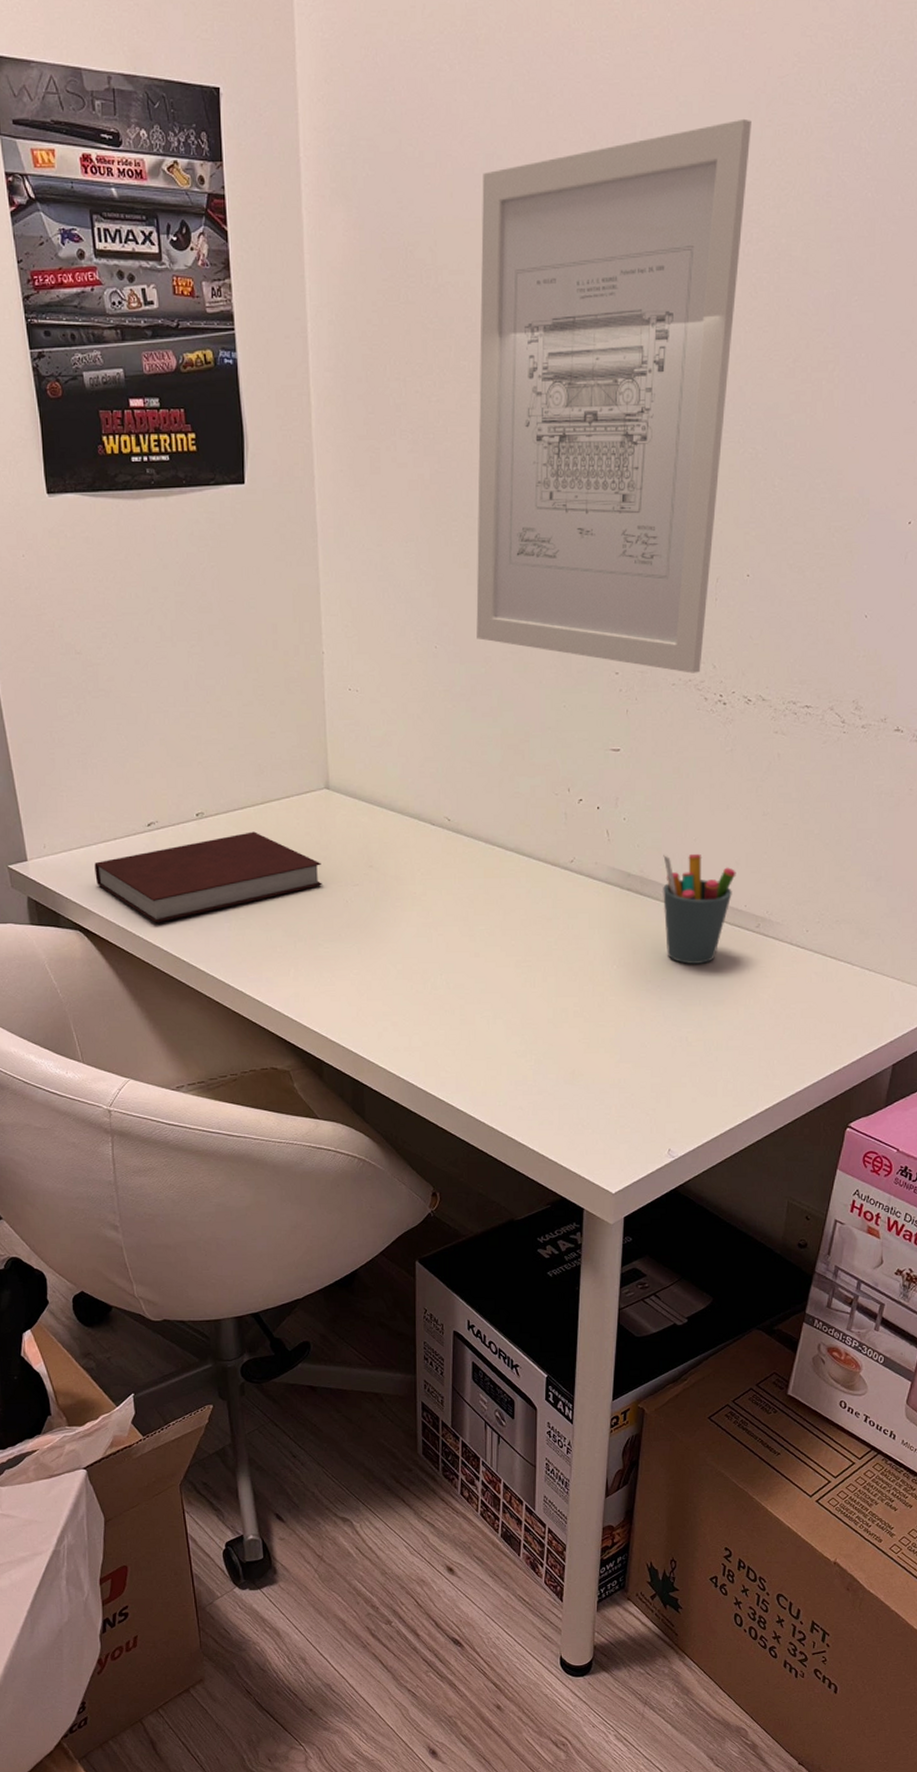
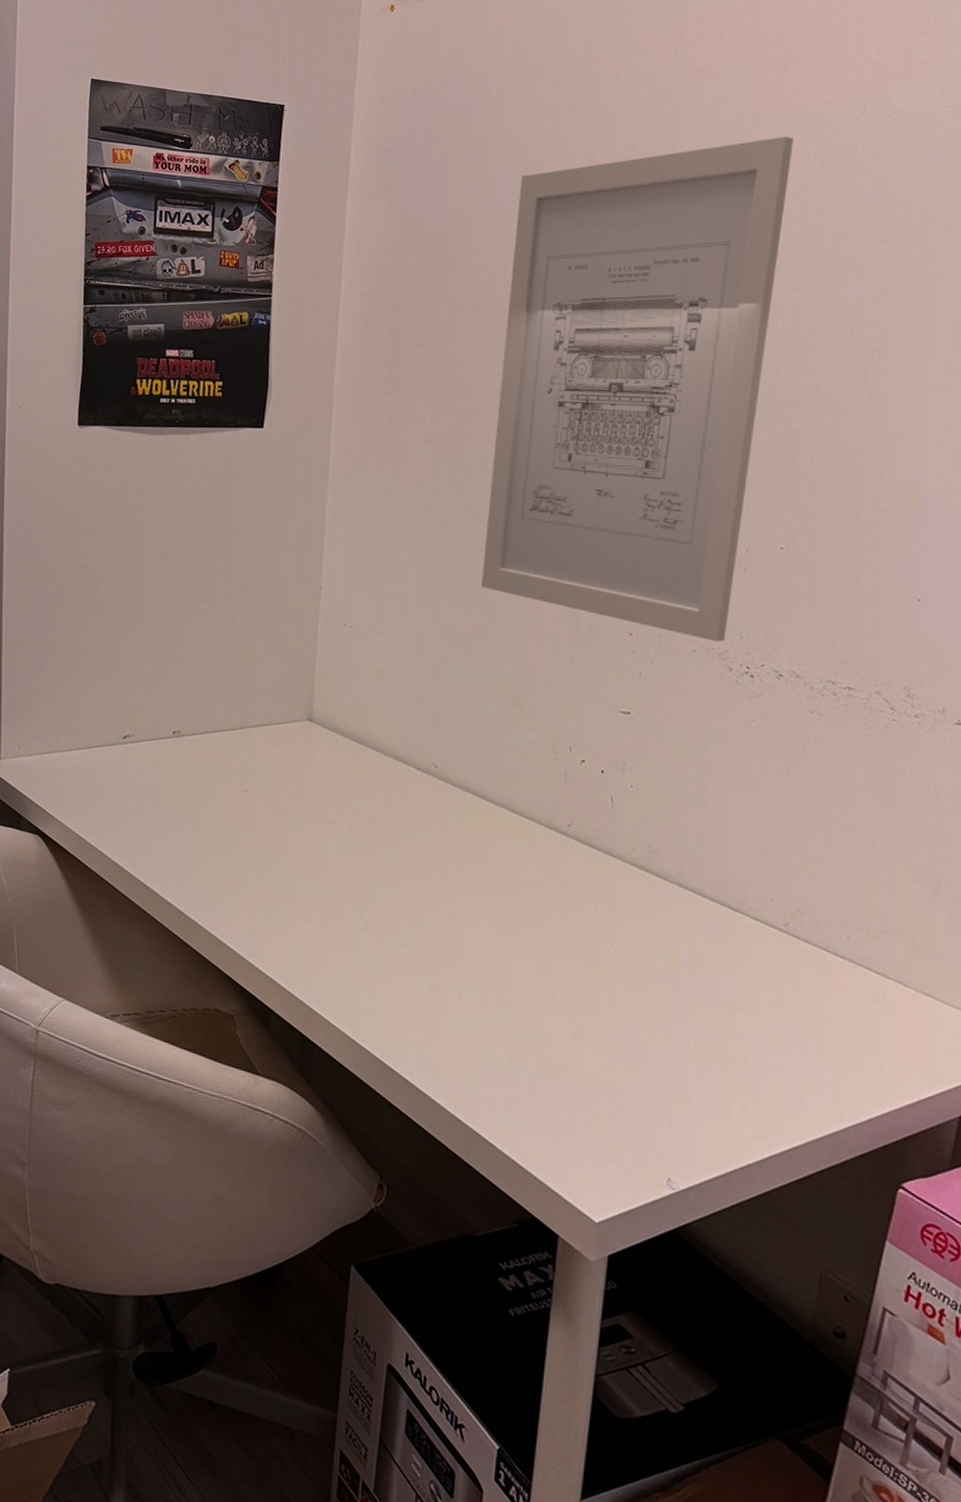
notebook: present [94,831,322,923] -> none [63,755,295,838]
pen holder: present [663,853,736,965] -> none [673,830,762,960]

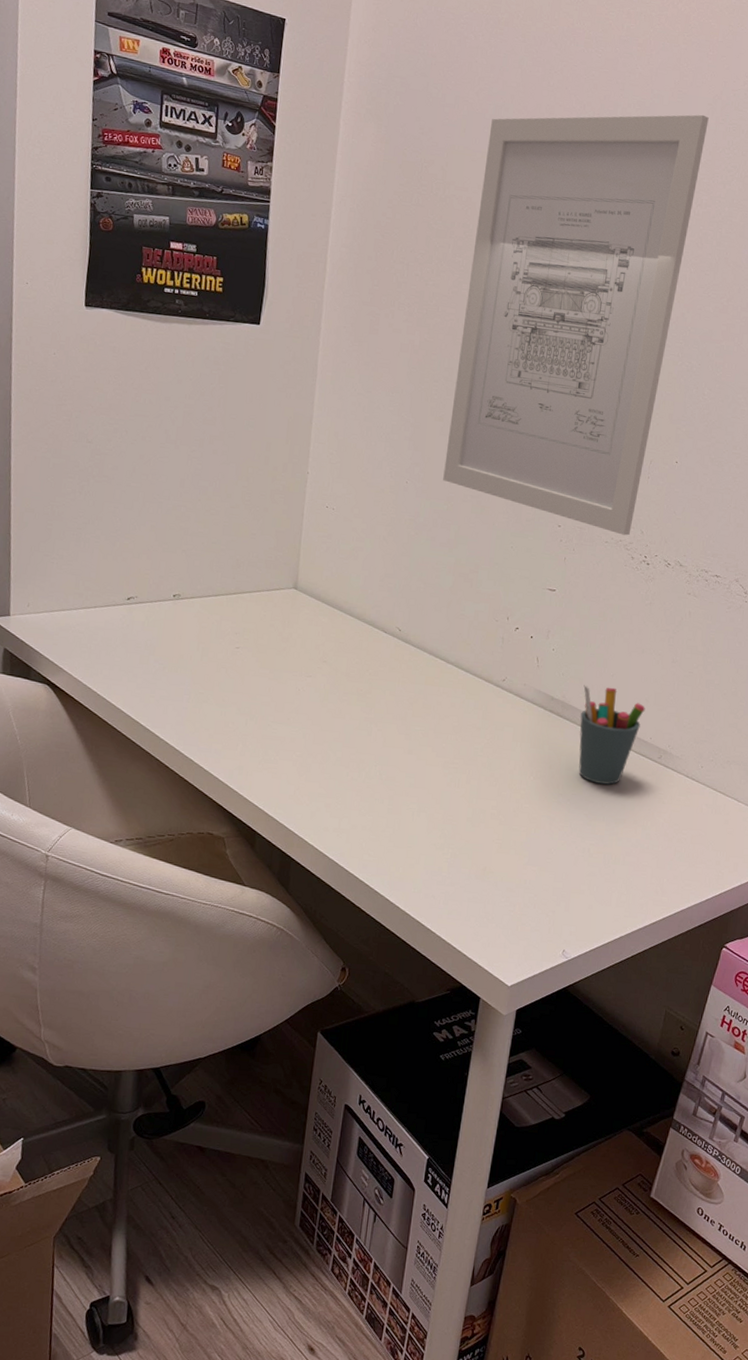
pen holder: none [673,830,762,960] -> present [578,684,646,785]

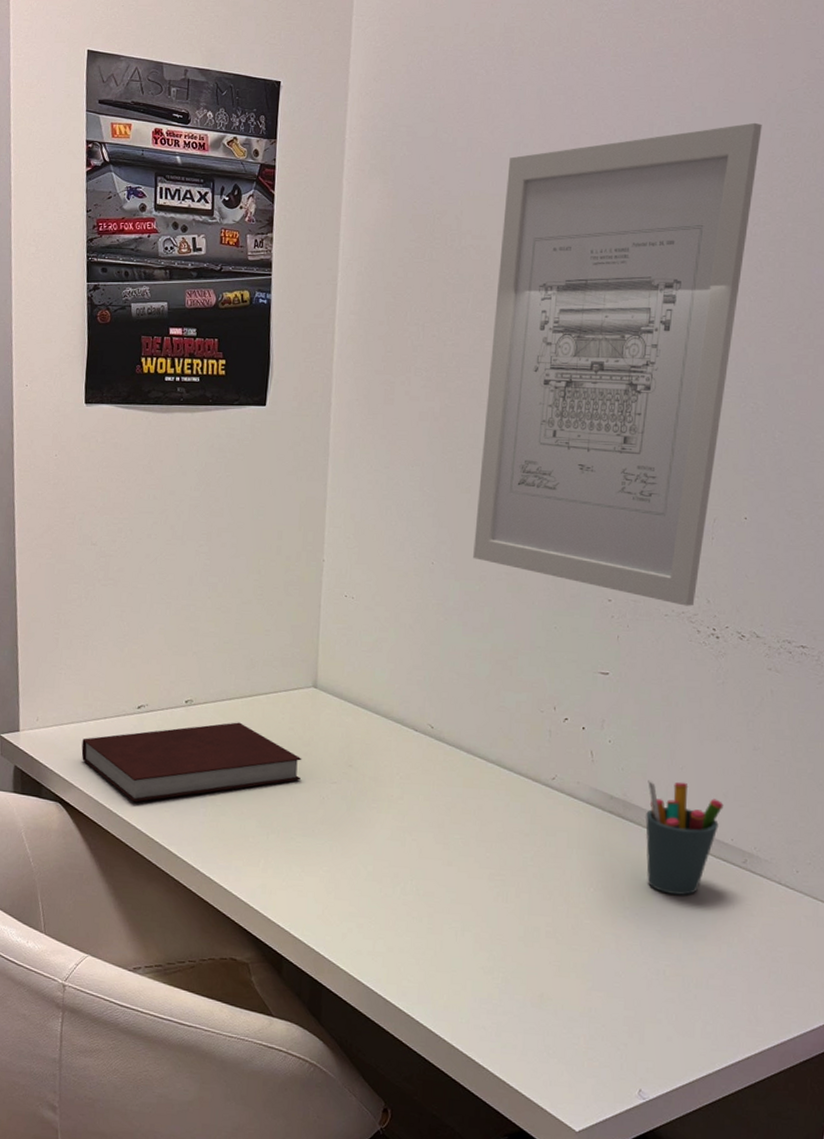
notebook: none [71,617,281,687] -> present [81,722,302,803]

